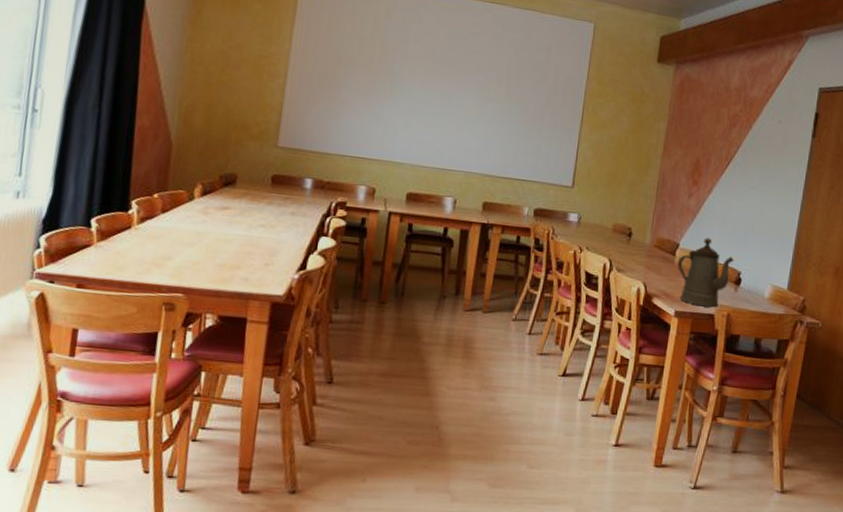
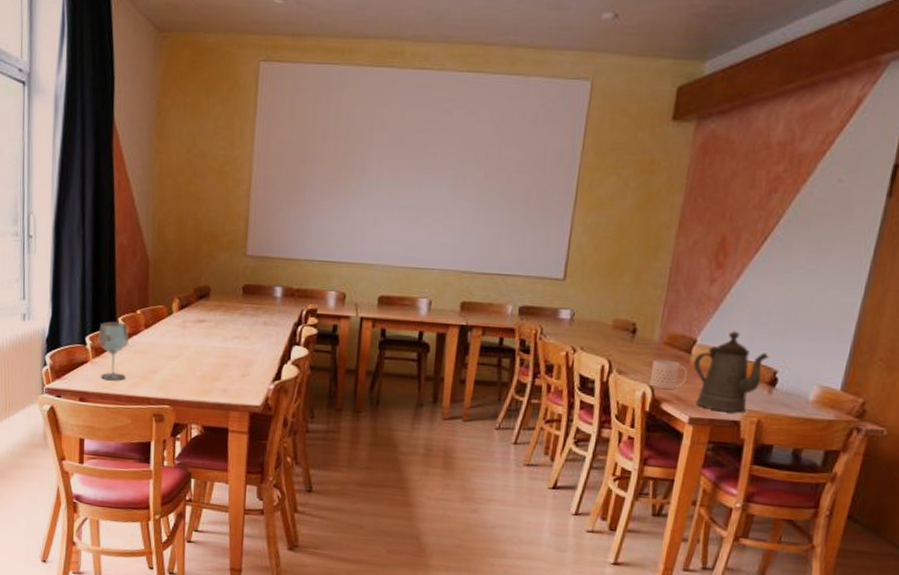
wine glass: none [104,204,143,267] -> present [97,321,130,381]
mug: none [642,259,673,287] -> present [649,359,687,390]

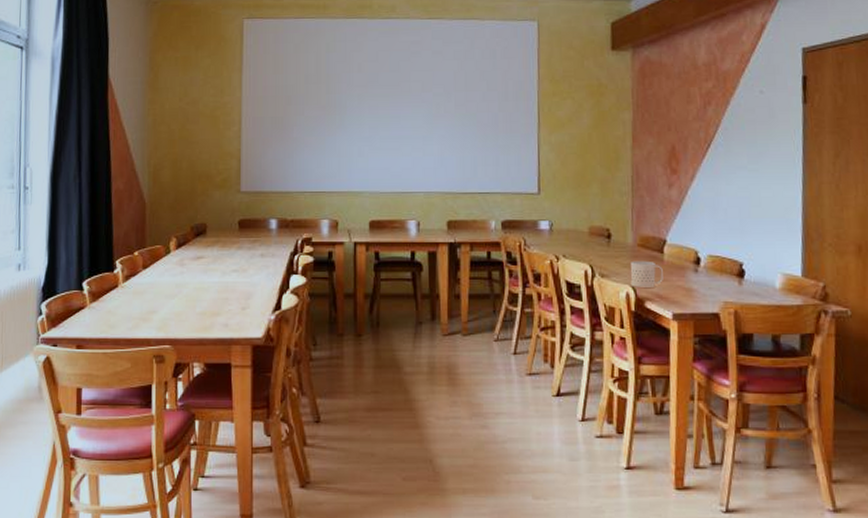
wine glass: present [97,321,130,381] -> none [95,265,128,325]
coffee pot: present [694,331,769,412] -> none [668,229,733,304]

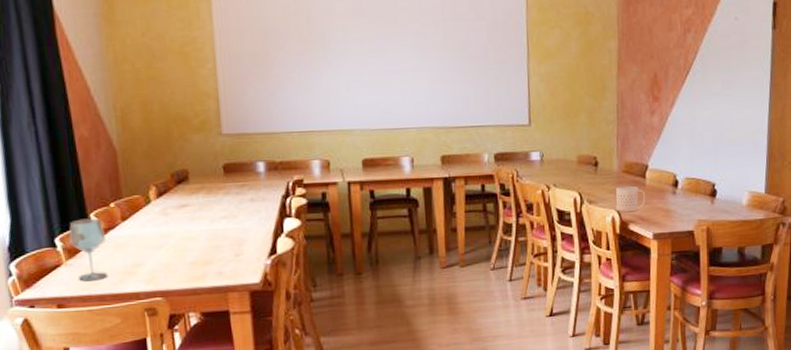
wine glass: none [95,265,128,325] -> present [68,218,107,281]

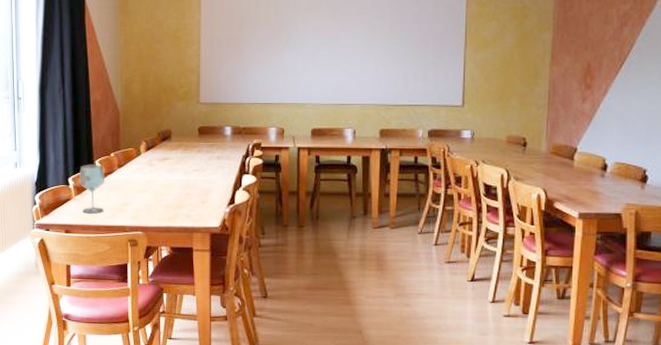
mug: present [615,186,645,213] -> none [542,166,572,191]

